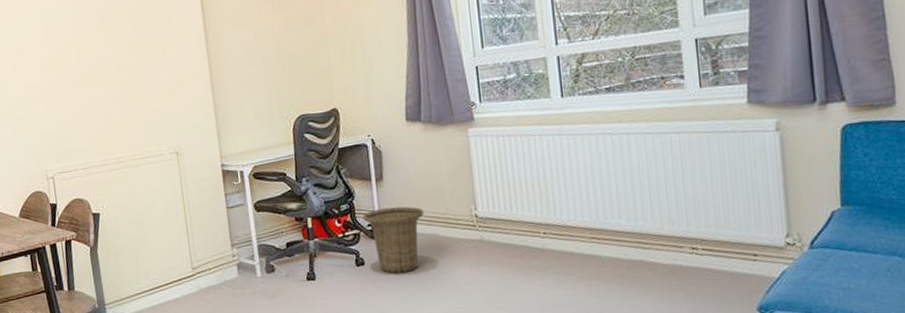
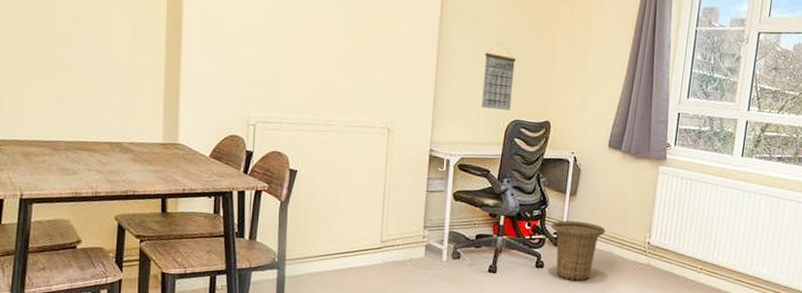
calendar: none [255,41,294,110] -> present [481,43,517,111]

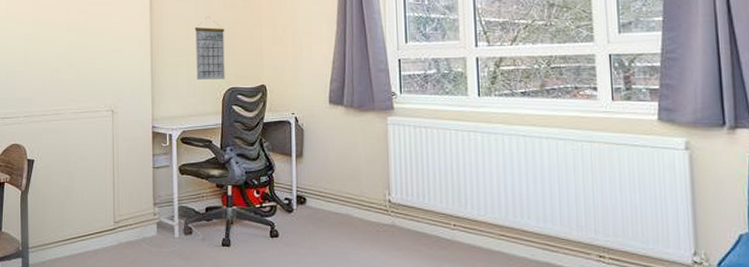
basket: present [551,220,606,281] -> none [280,185,340,249]

